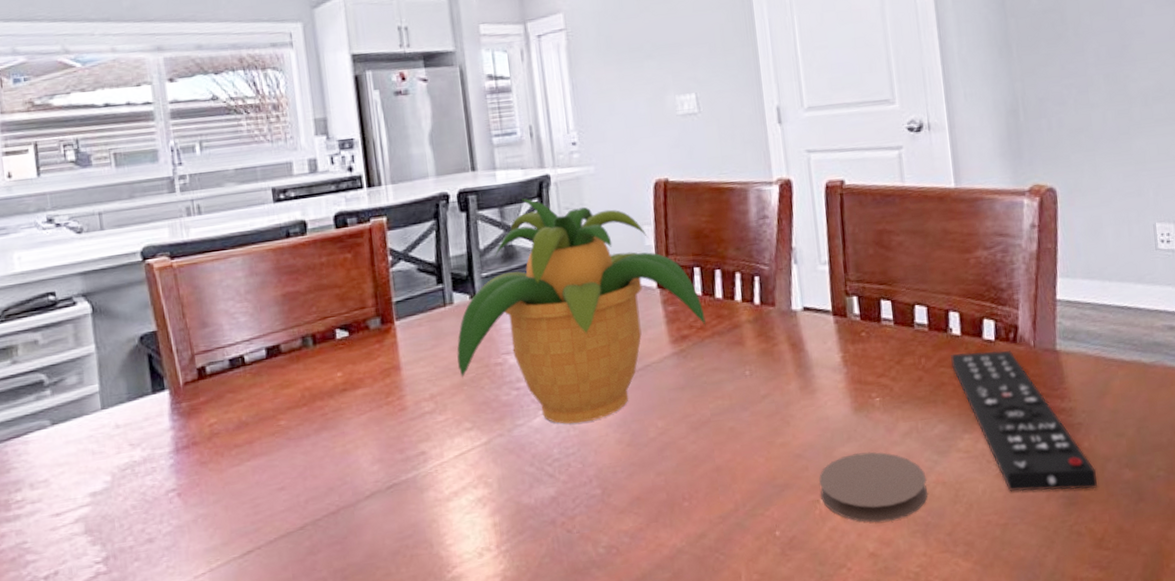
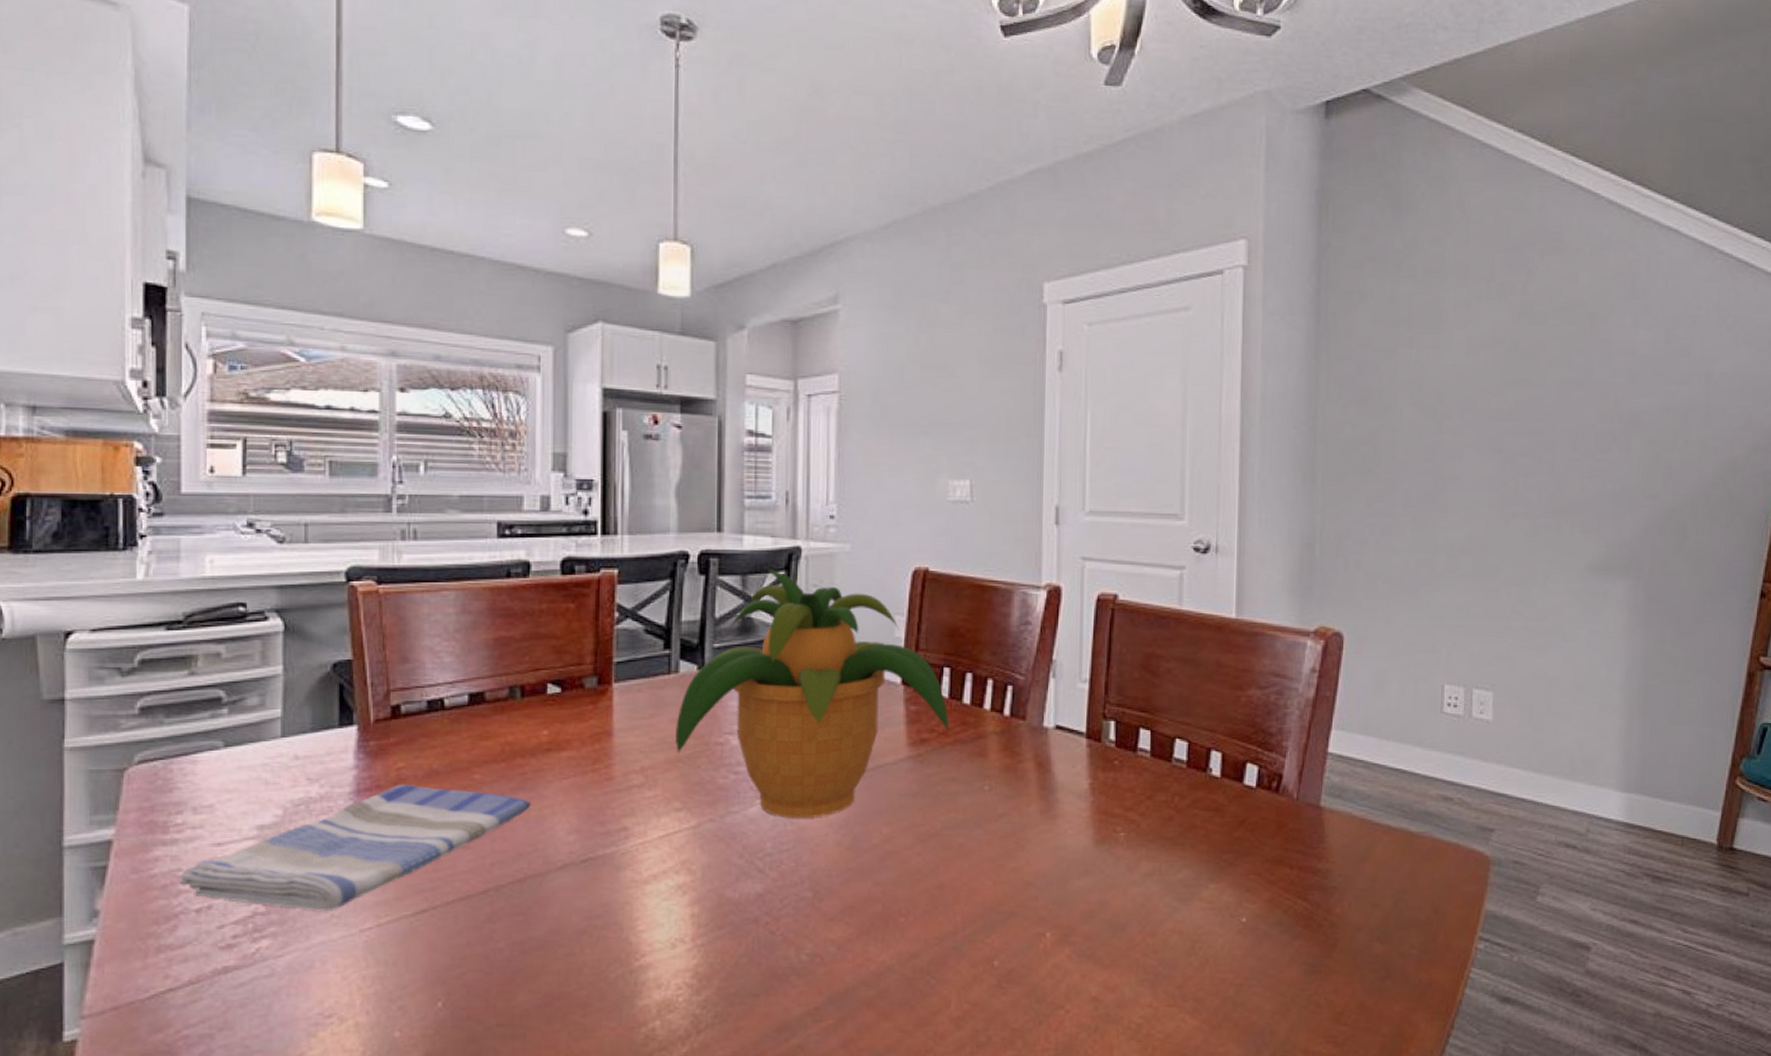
dish towel: none [26,435,335,565] -> present [180,784,531,911]
coaster: present [819,452,928,523] -> none [1048,889,1163,966]
remote control: present [951,350,1097,492] -> none [1206,796,1345,960]

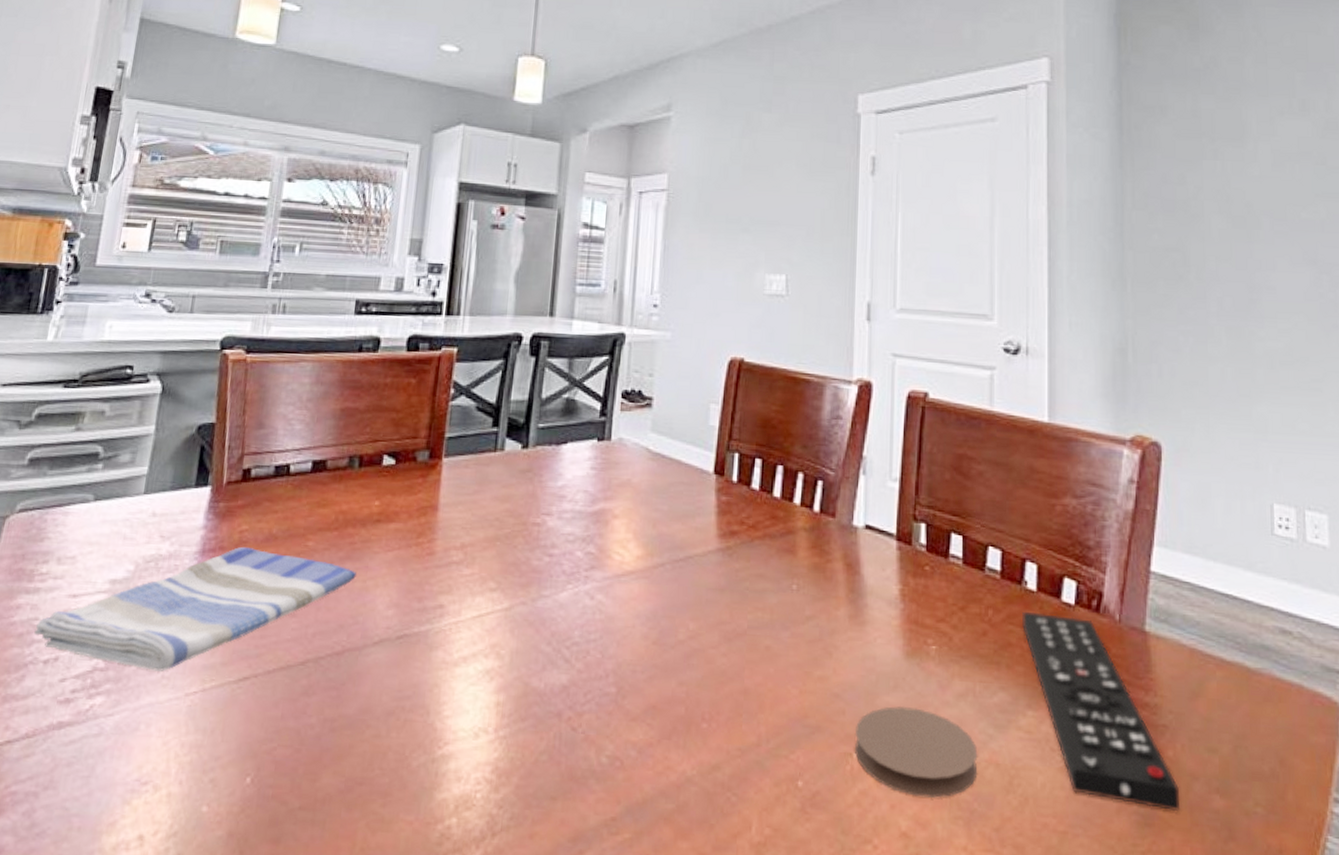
potted plant: present [676,568,949,818] -> none [495,353,759,608]
coaster: none [1048,889,1163,966] -> present [855,706,978,798]
remote control: none [1206,796,1345,960] -> present [1022,611,1180,812]

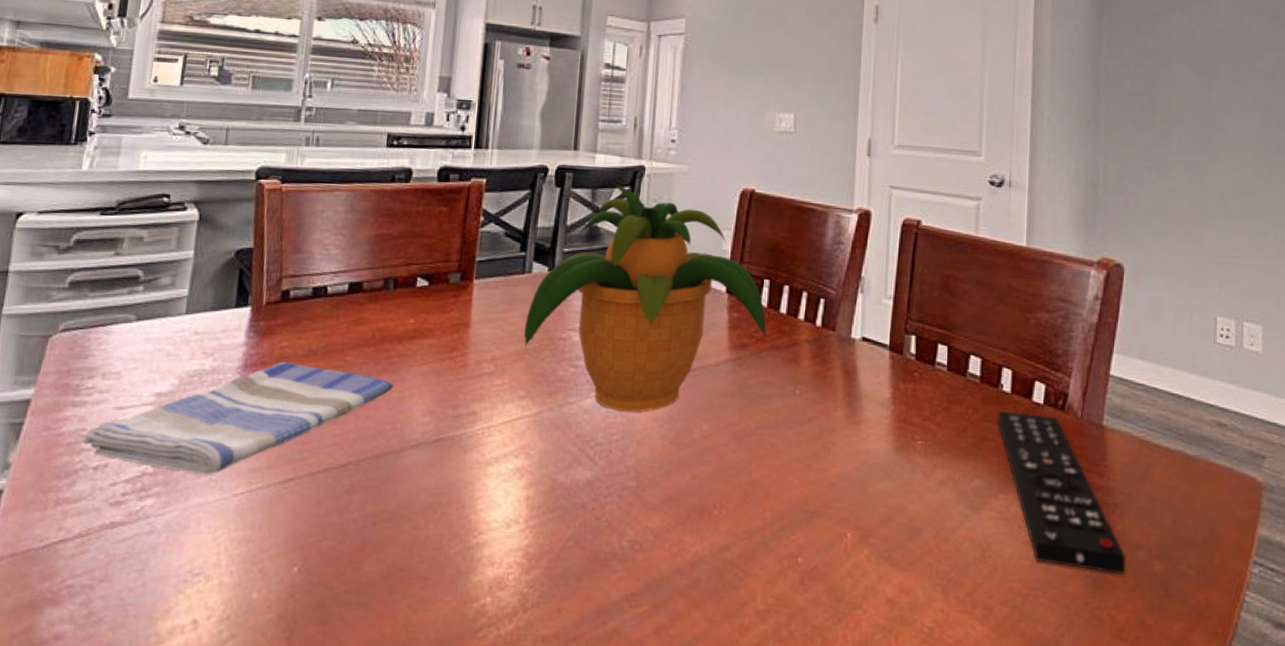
potted plant: none [495,353,759,608] -> present [524,184,767,412]
coaster: present [855,706,978,798] -> none [849,493,956,569]

